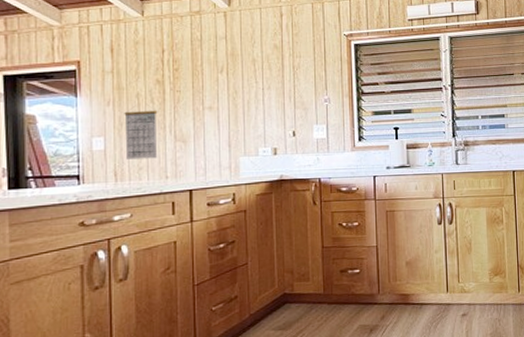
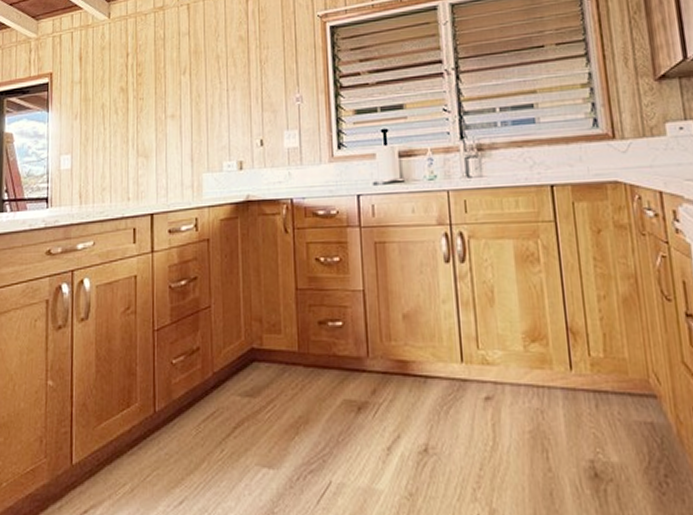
calendar: present [124,105,158,160] -> none [90,116,121,179]

